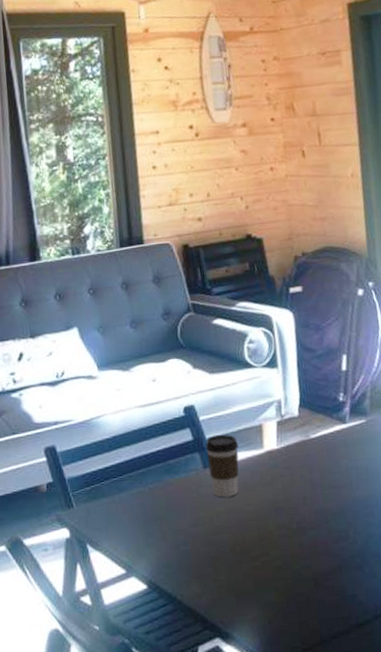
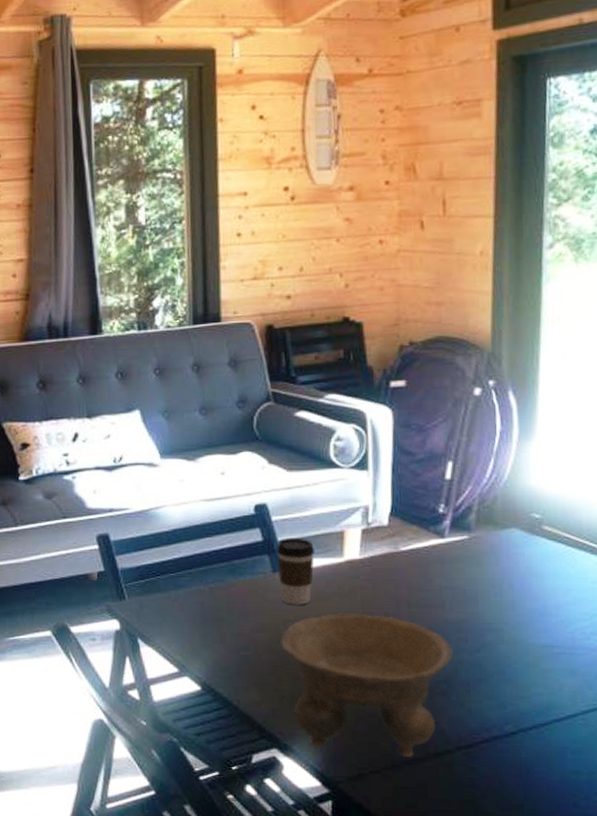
bowl: none [215,499,363,633] -> present [280,613,453,758]

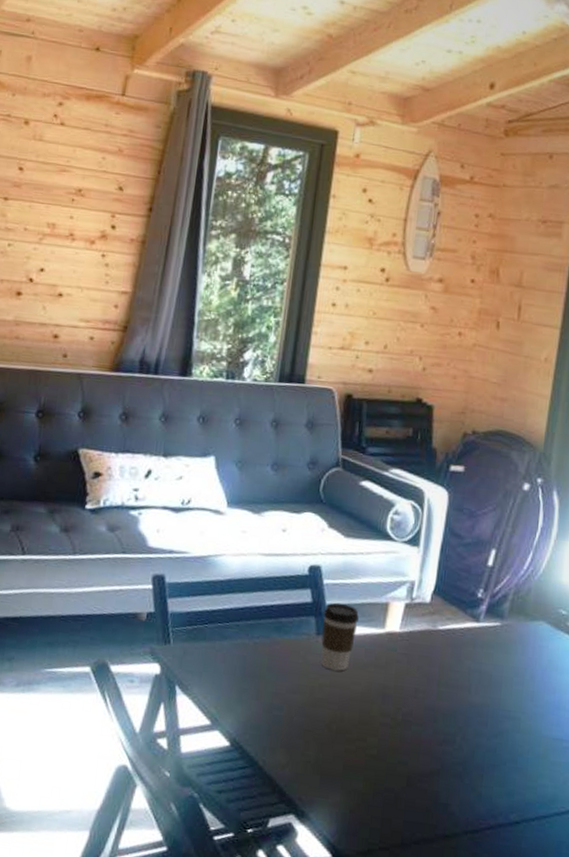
bowl: present [280,613,453,758] -> none [313,683,472,837]

